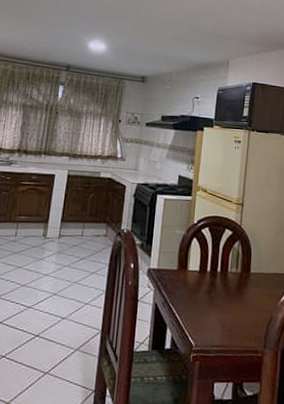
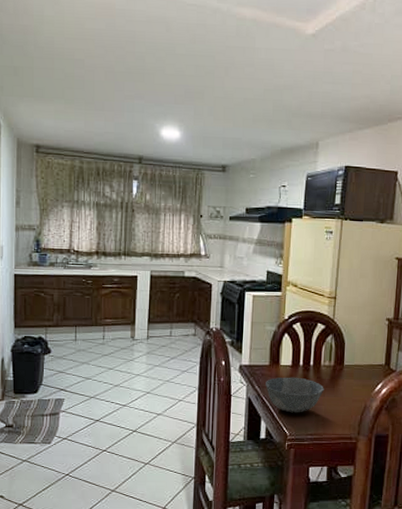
bowl: none [173,283,231,322] -> present [265,377,324,413]

